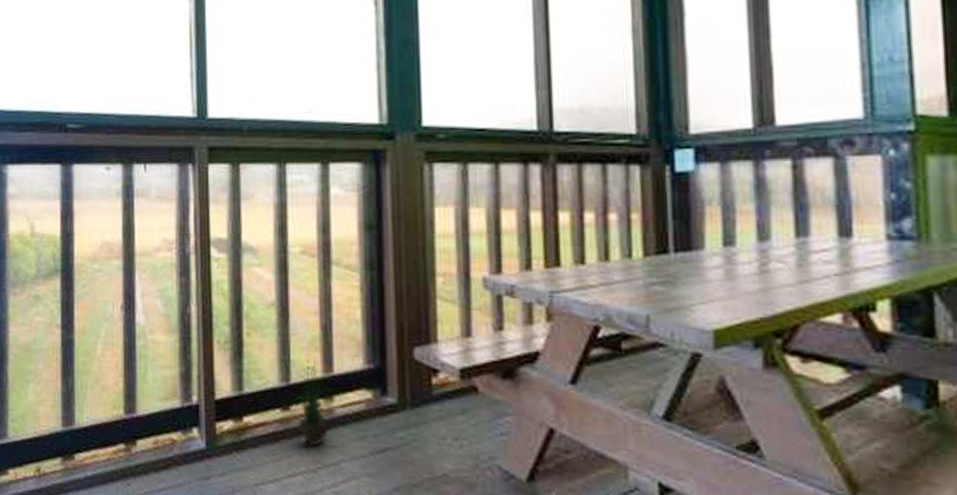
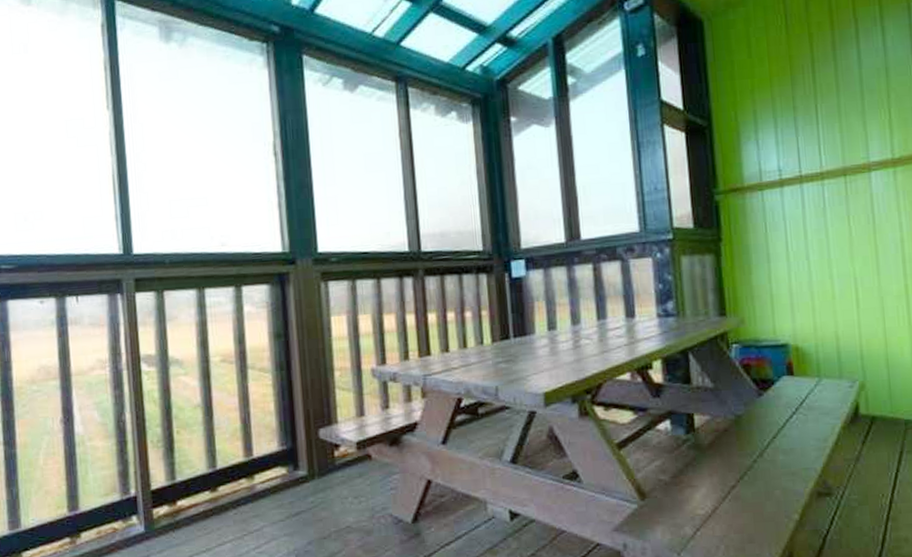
potted plant: present [289,359,334,448] -> none [217,447,255,520]

